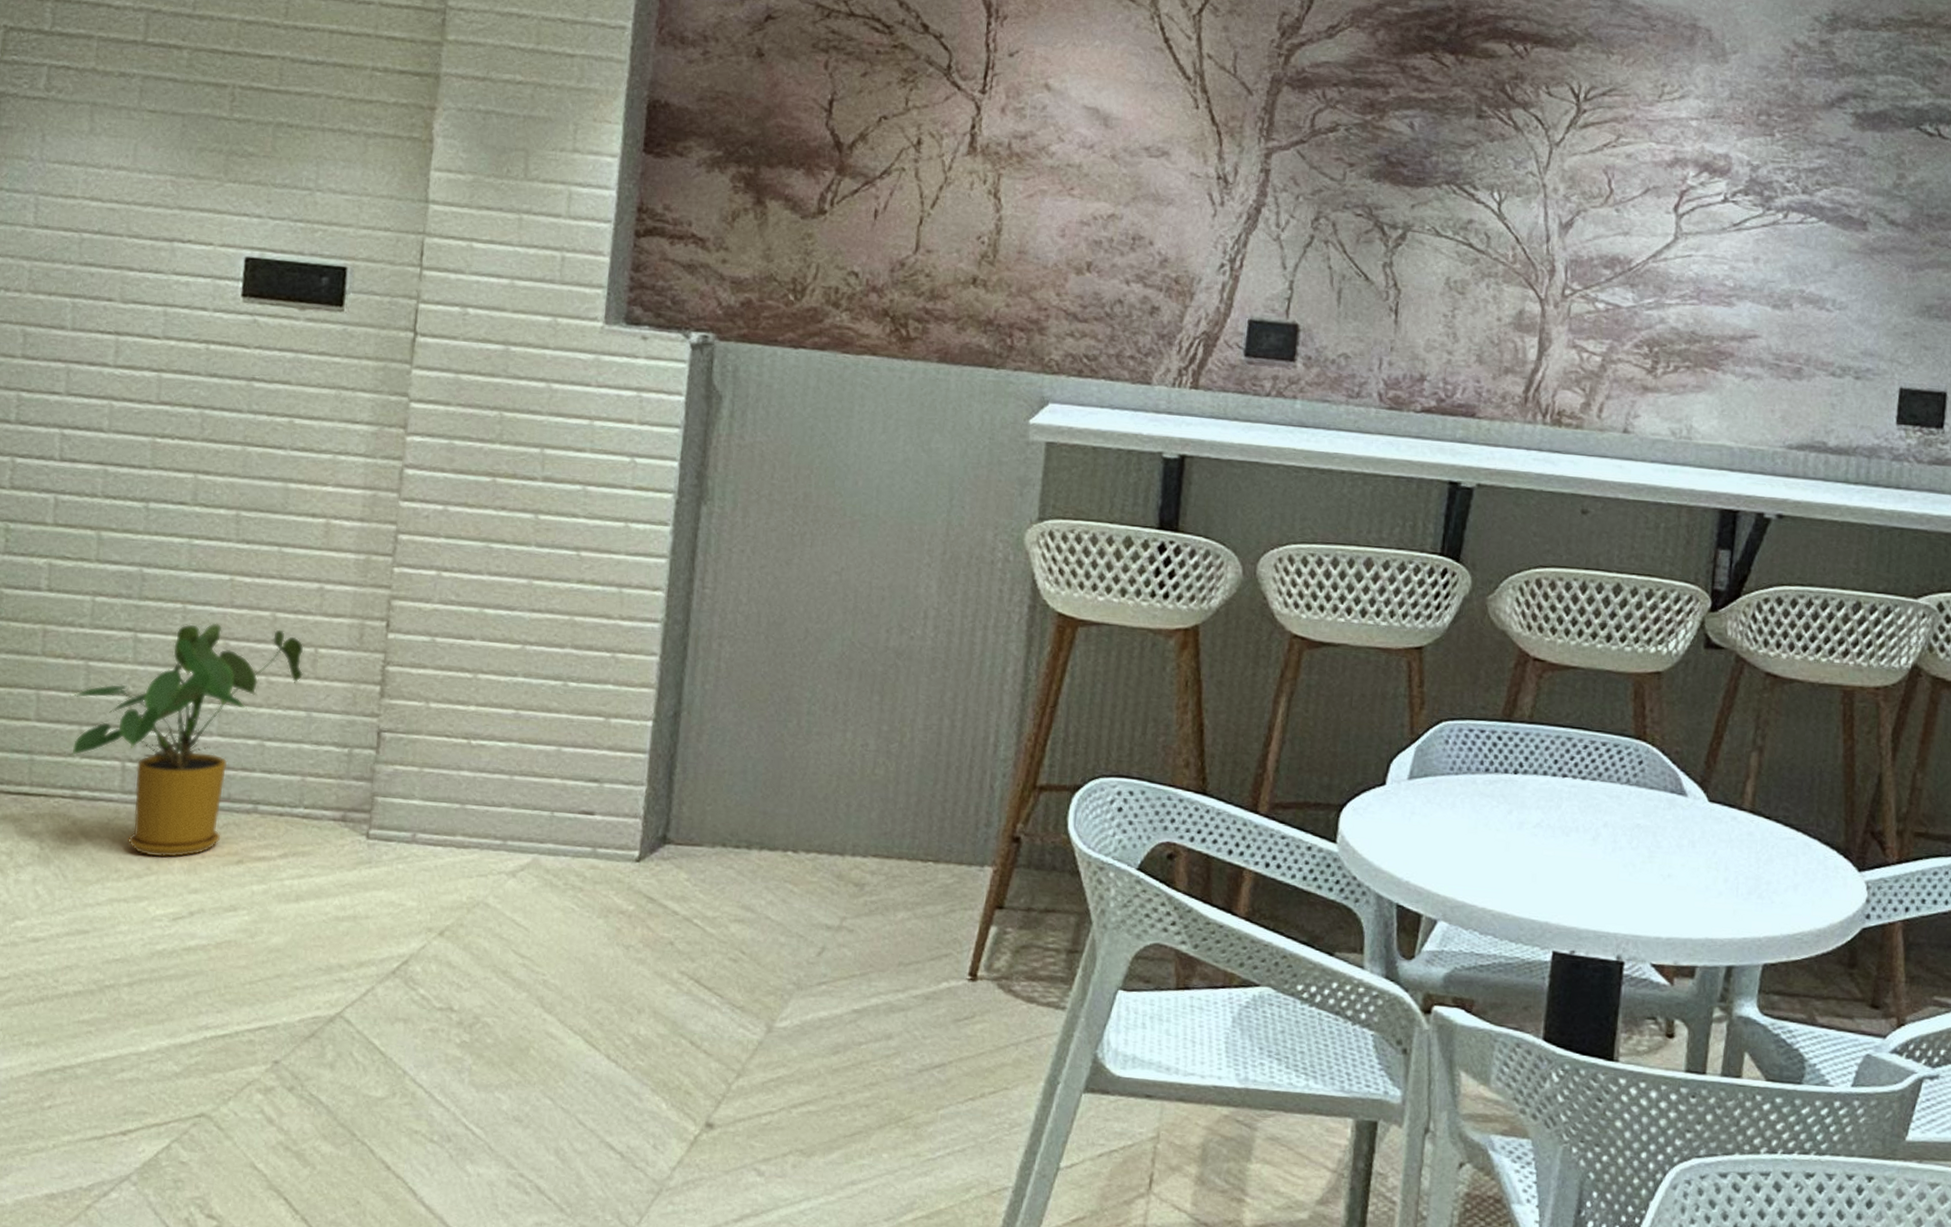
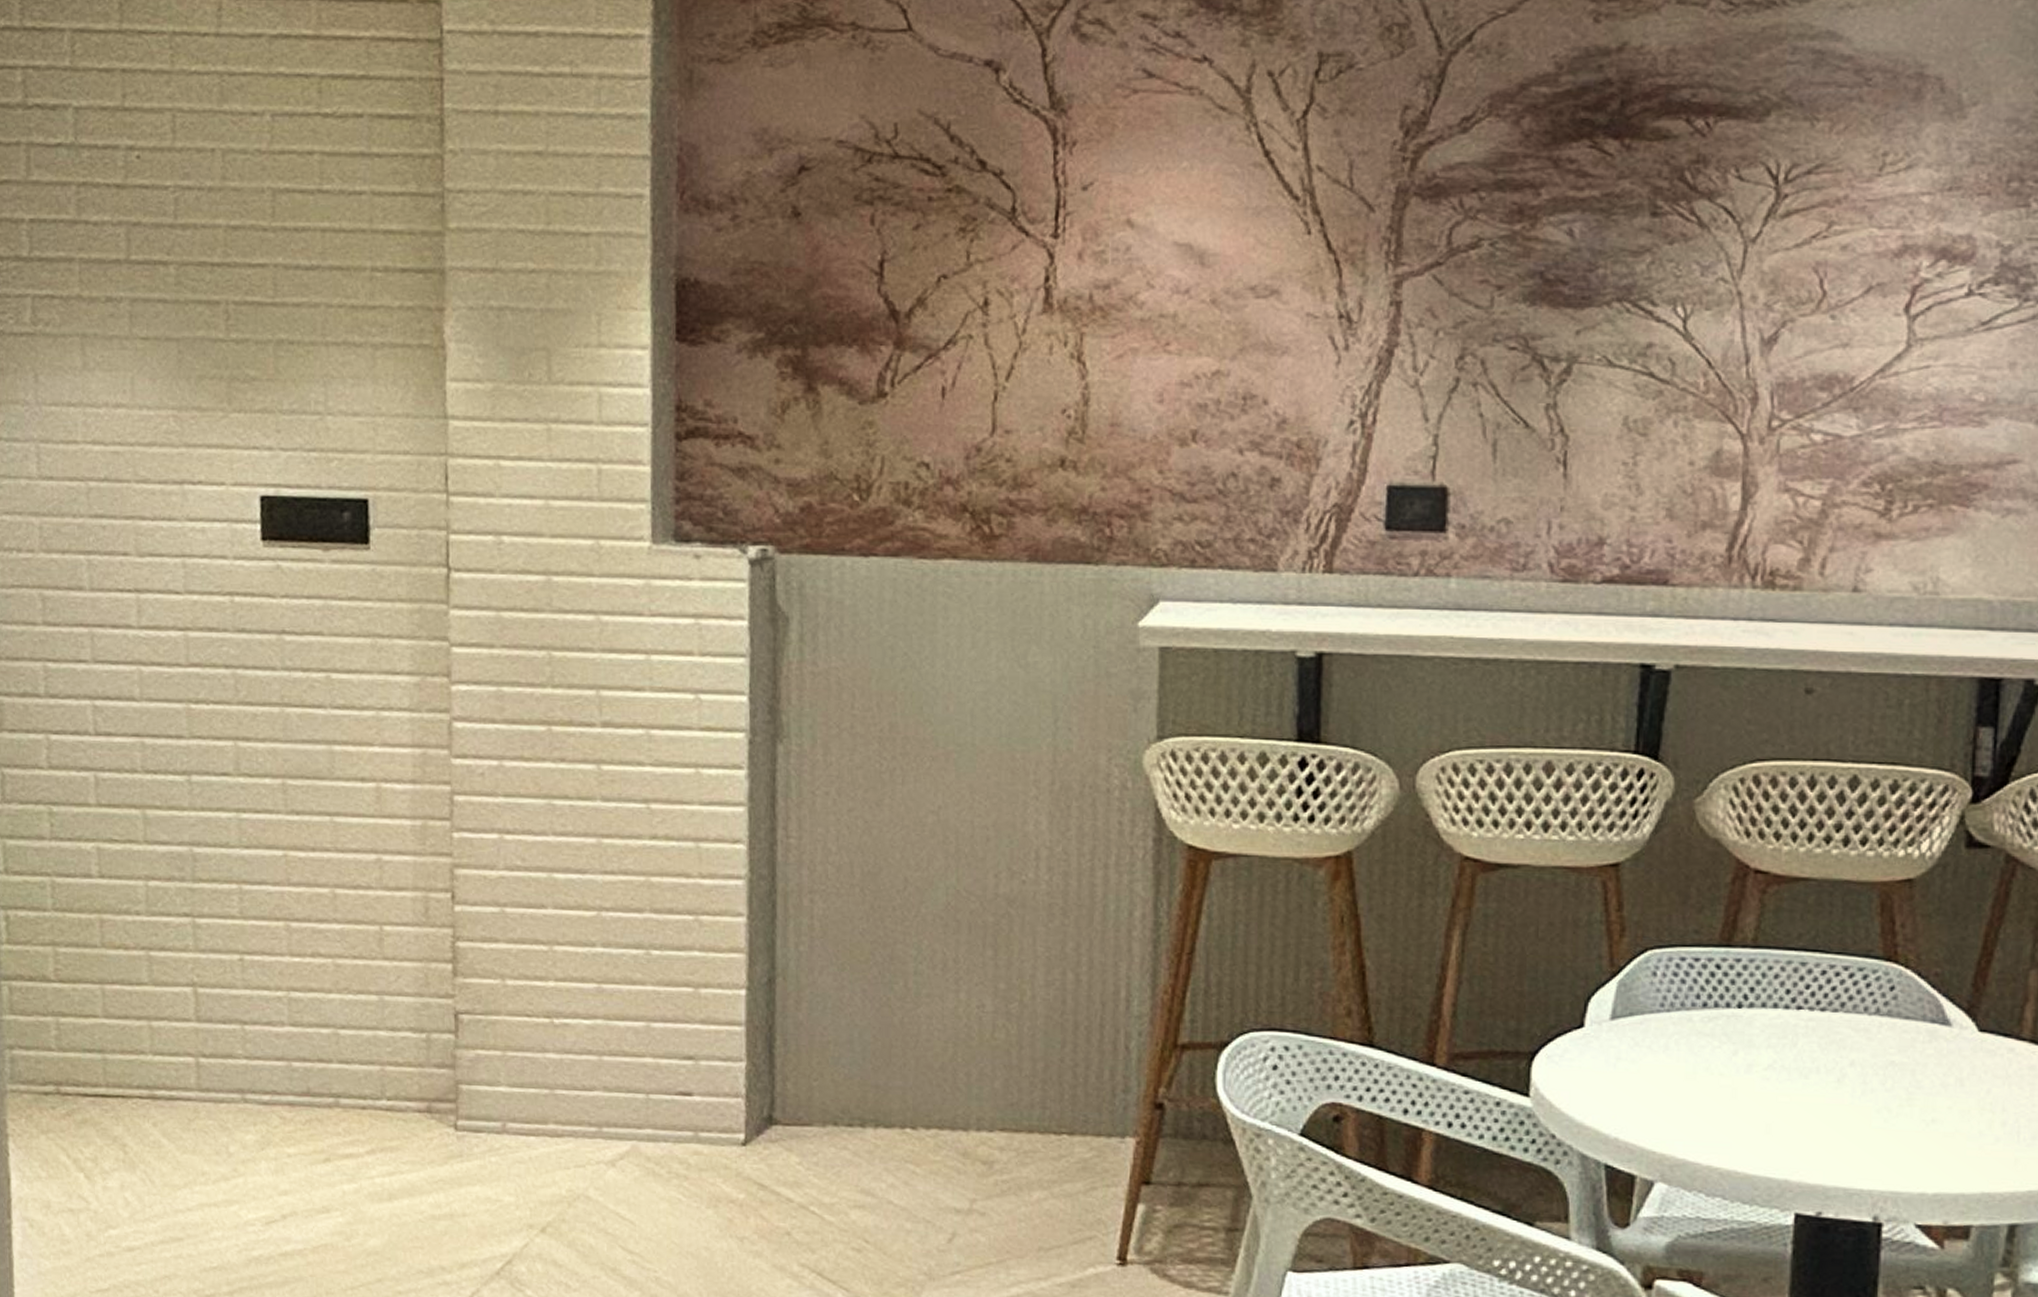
house plant: present [69,622,304,858] -> none [134,903,370,1158]

